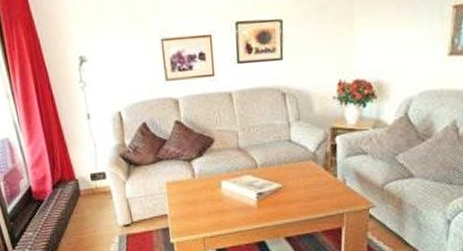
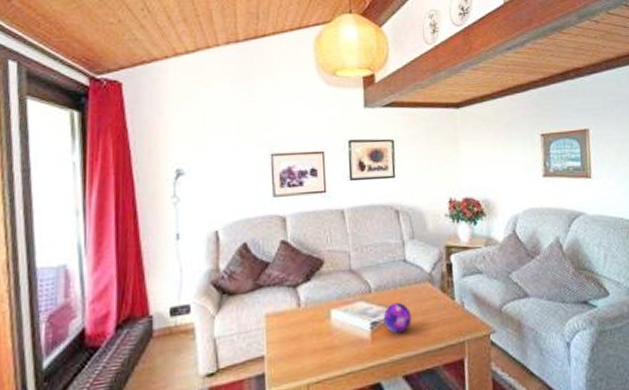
decorative orb: none [268,177,294,204] -> present [383,302,412,334]

